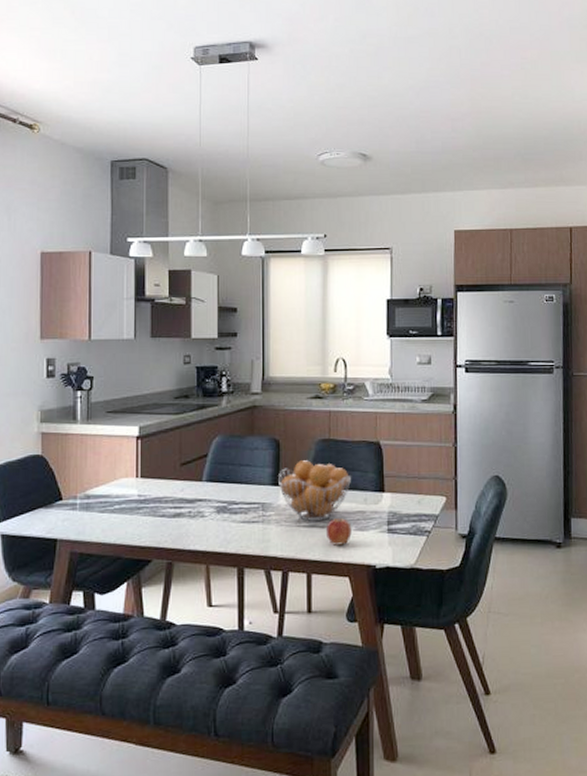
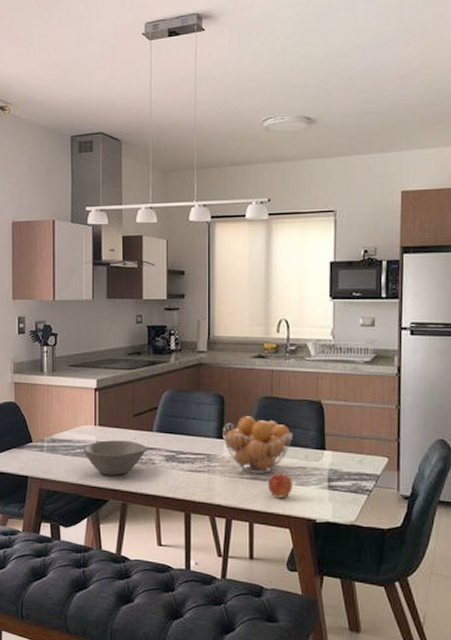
bowl: none [123,492,195,532] -> present [83,440,146,475]

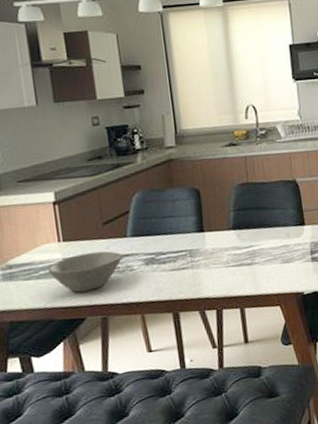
fruit basket: present [223,416,292,474] -> none [202,205,273,261]
apple: present [267,473,293,498] -> none [253,254,279,280]

